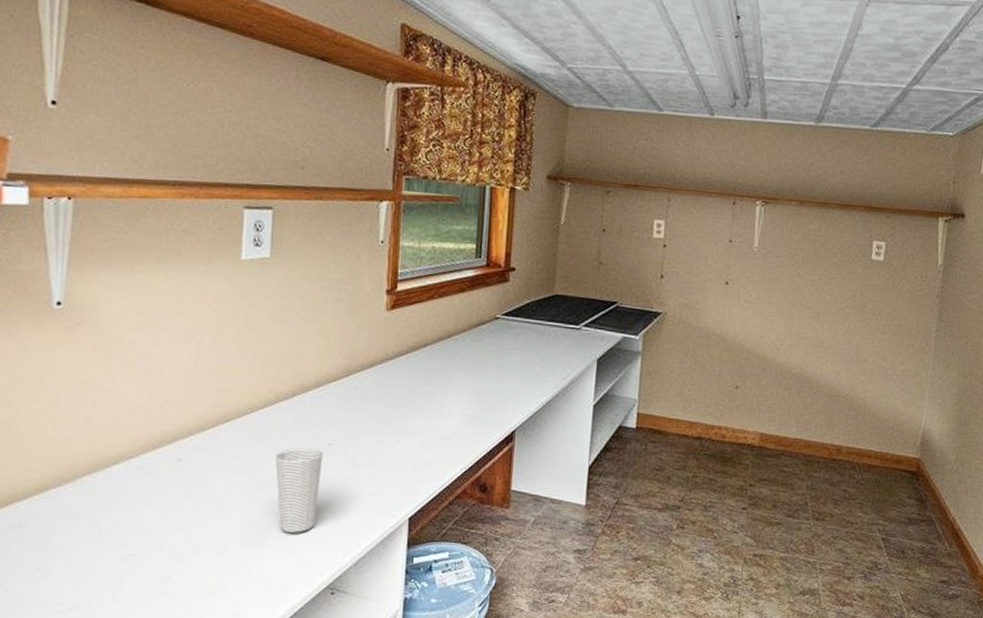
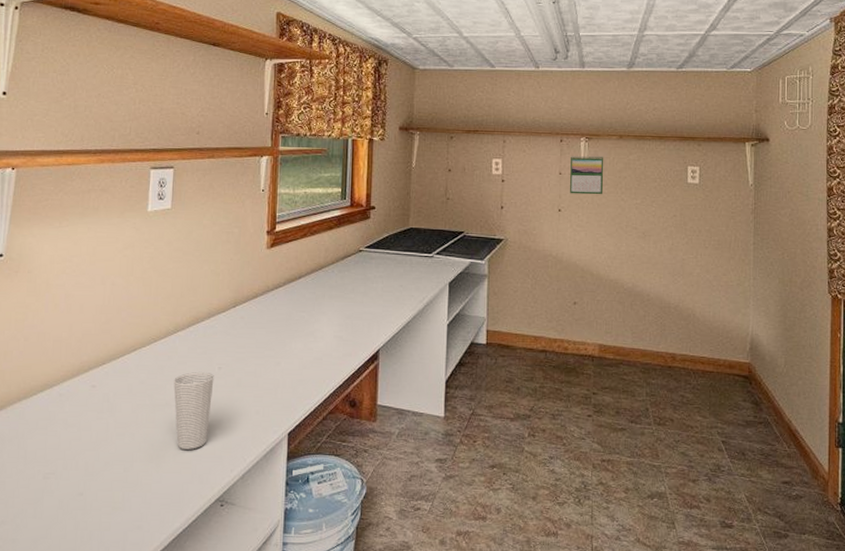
calendar: none [740,221,781,268] -> present [570,155,604,195]

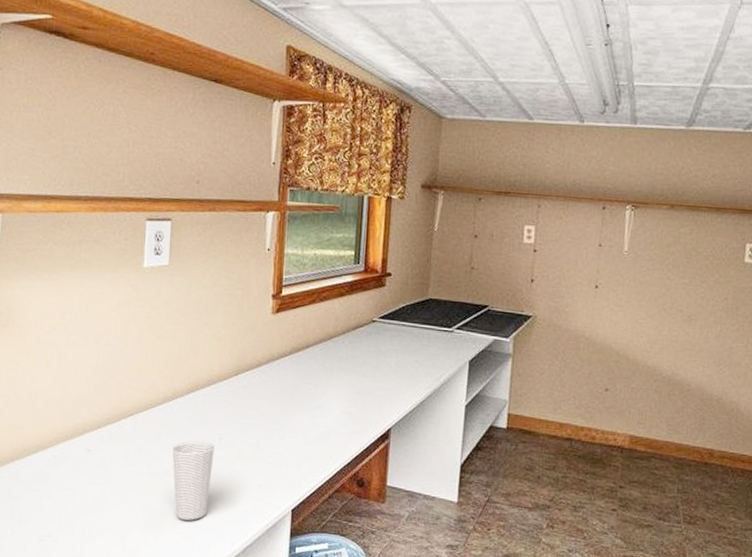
calendar: present [570,155,604,195] -> none [609,226,651,272]

